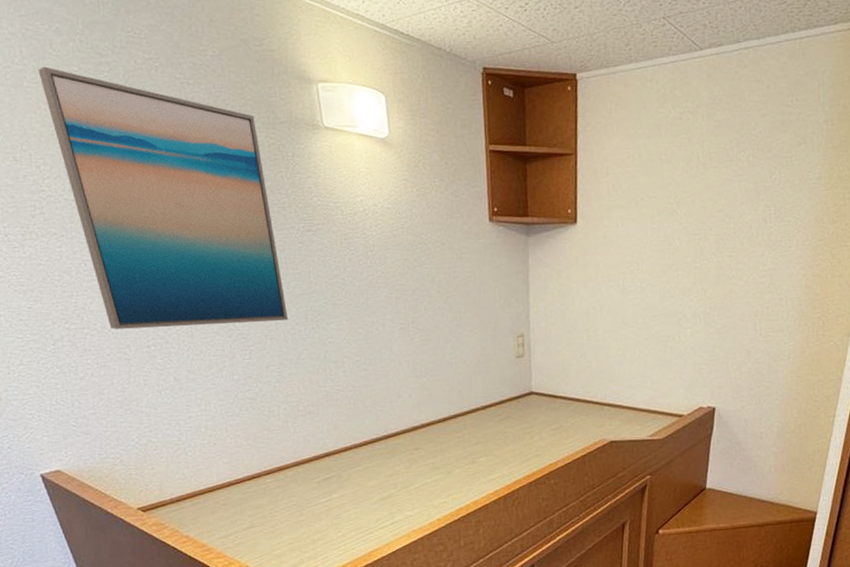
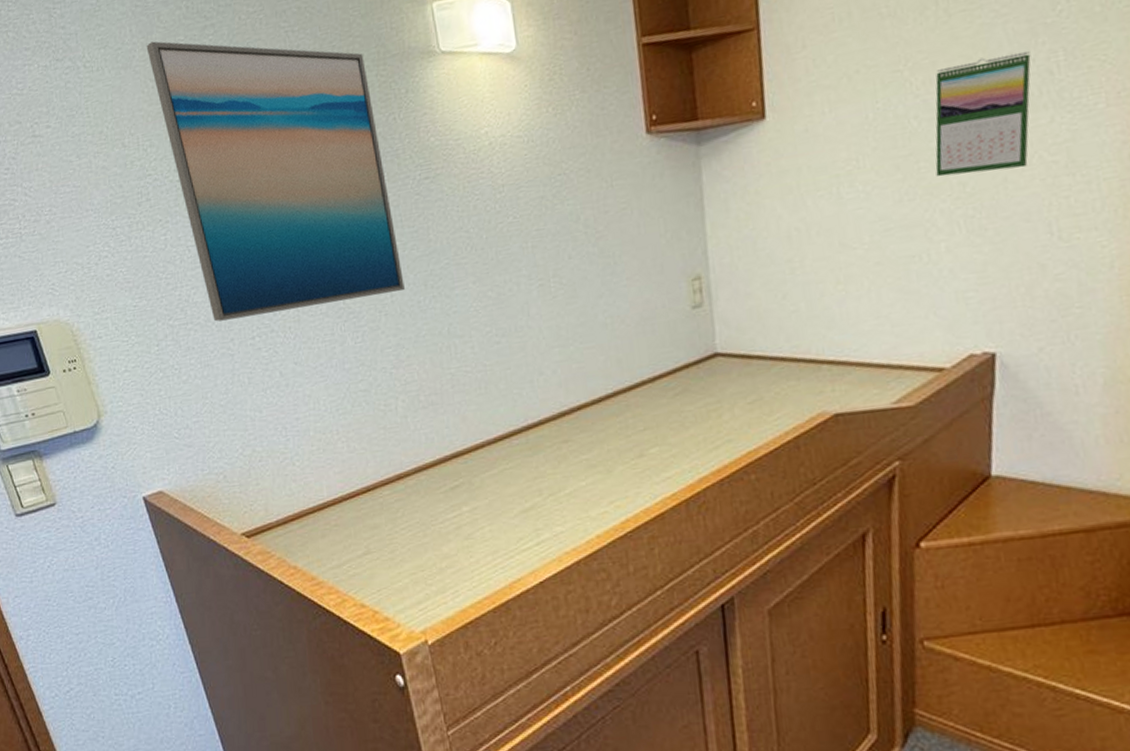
calendar: none [688,203,754,284] -> present [935,51,1031,177]

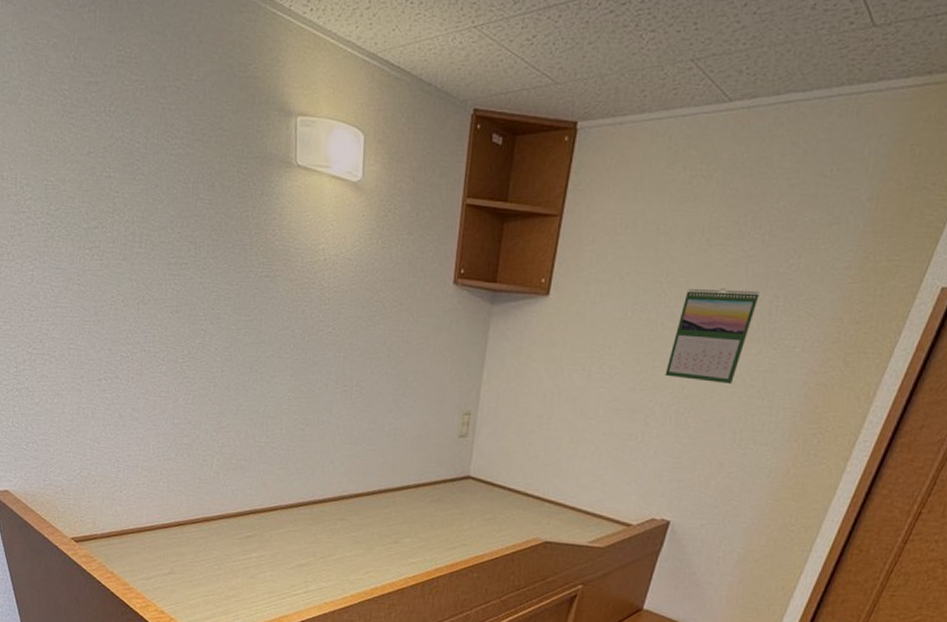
wall art: present [146,41,405,322] -> none [32,83,234,368]

